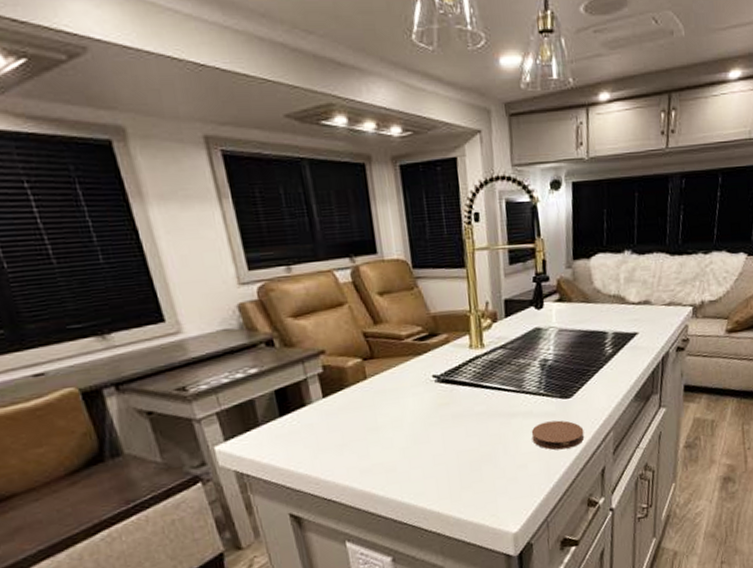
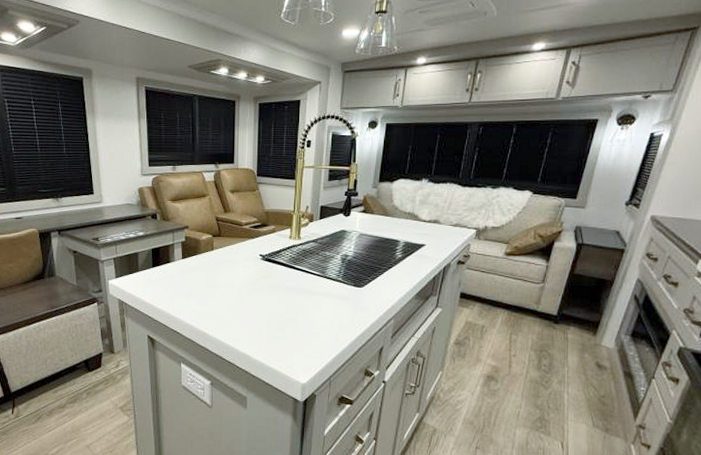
coaster: present [531,420,585,450] -> none [327,303,370,327]

